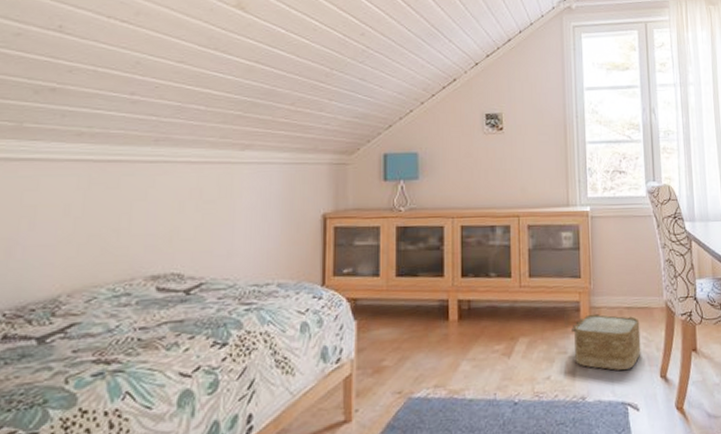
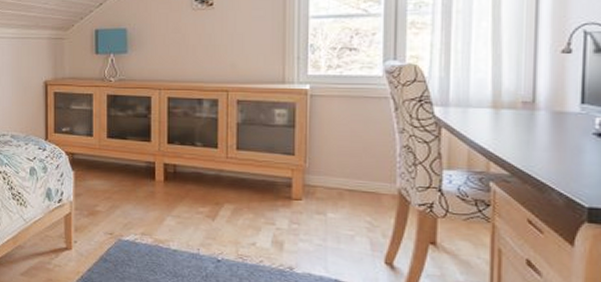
woven basket: present [572,313,641,371] -> none [281,191,363,250]

